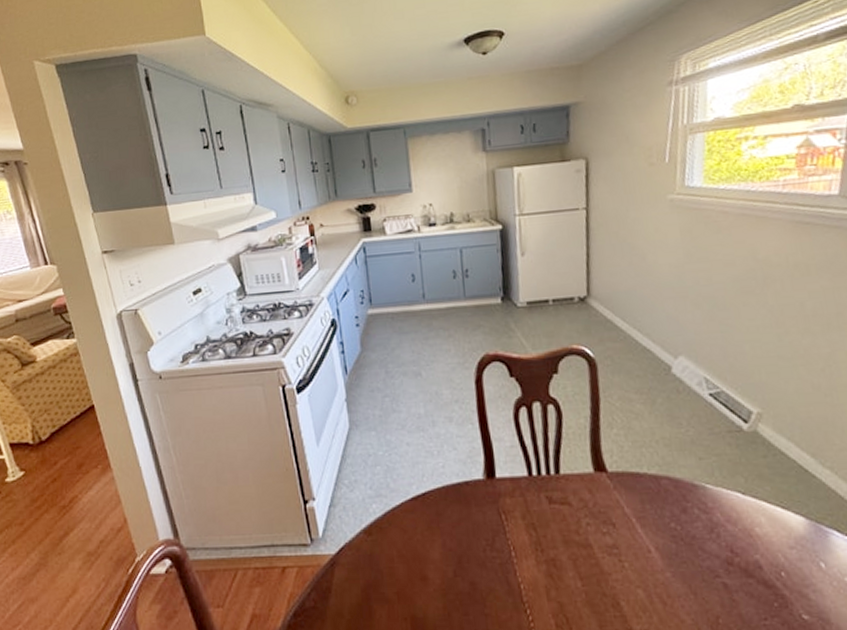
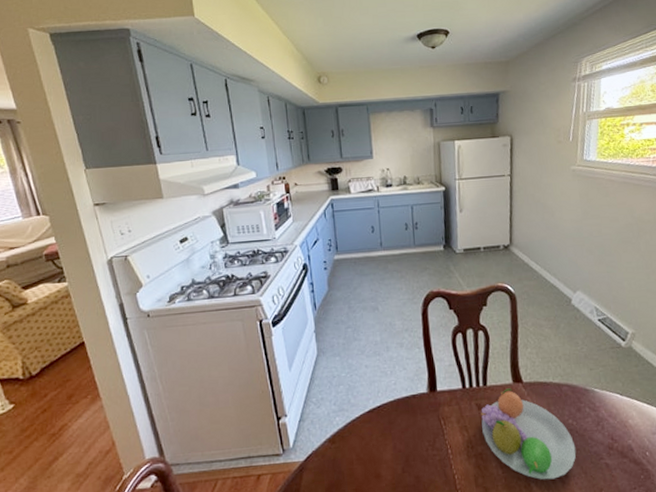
fruit bowl: none [552,478,682,599] -> present [481,388,576,480]

